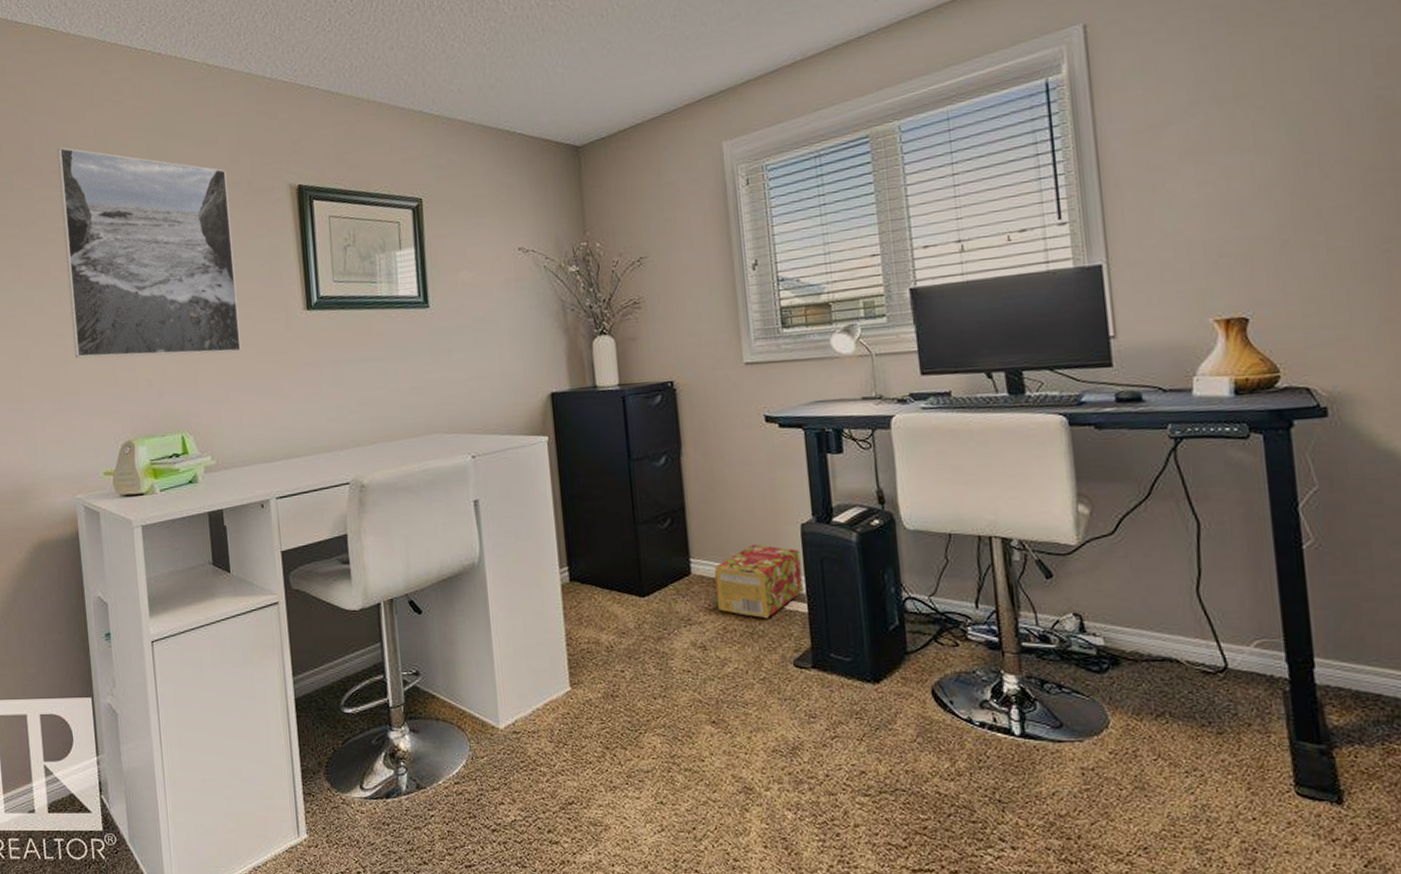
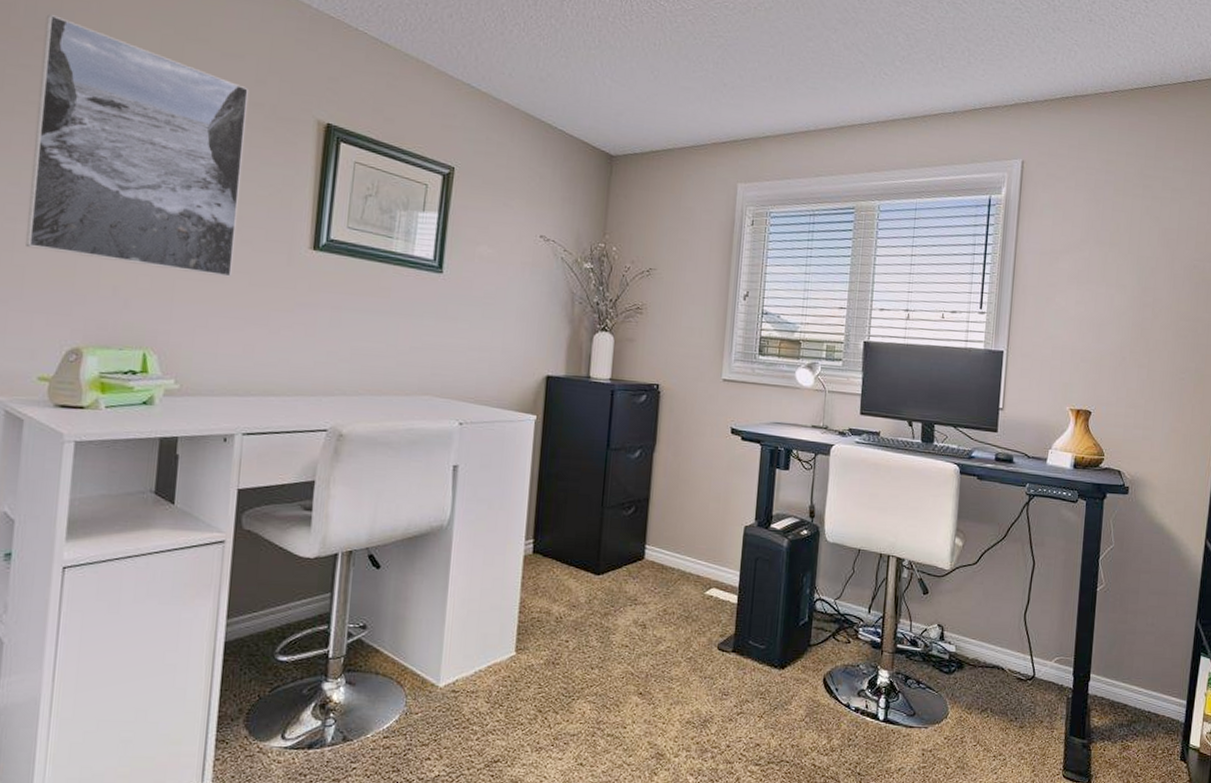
cardboard box: present [714,544,803,619] -> none [662,539,739,606]

